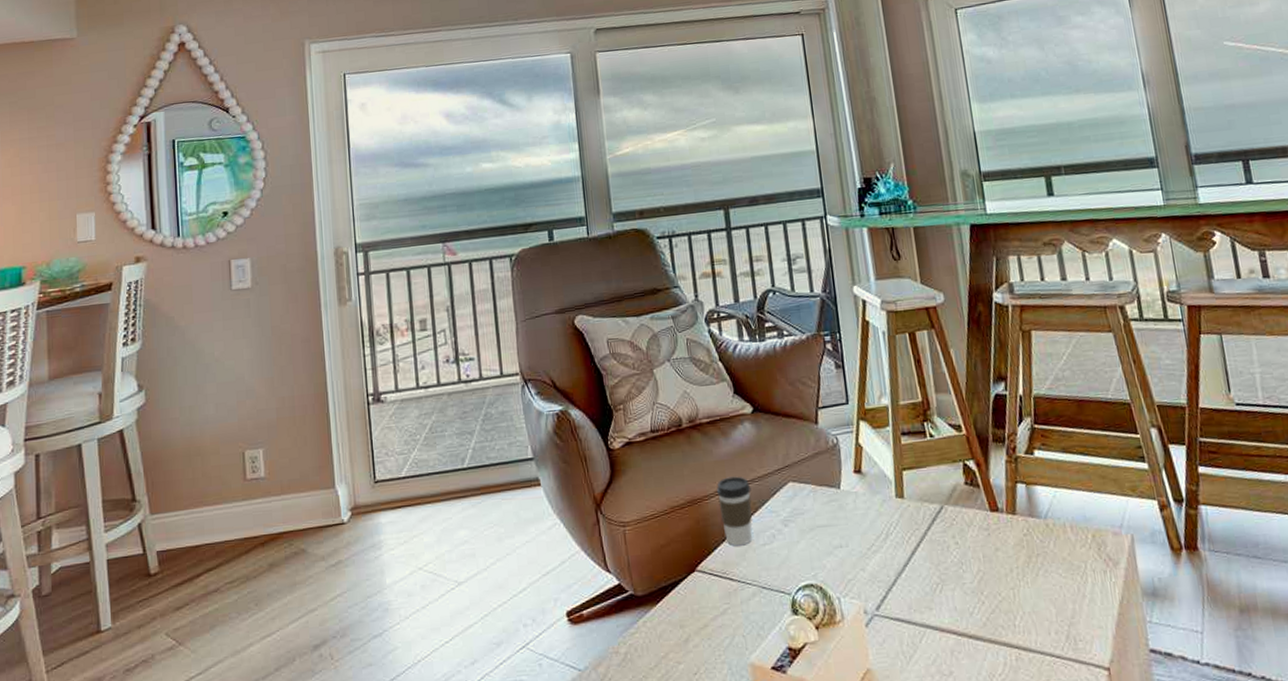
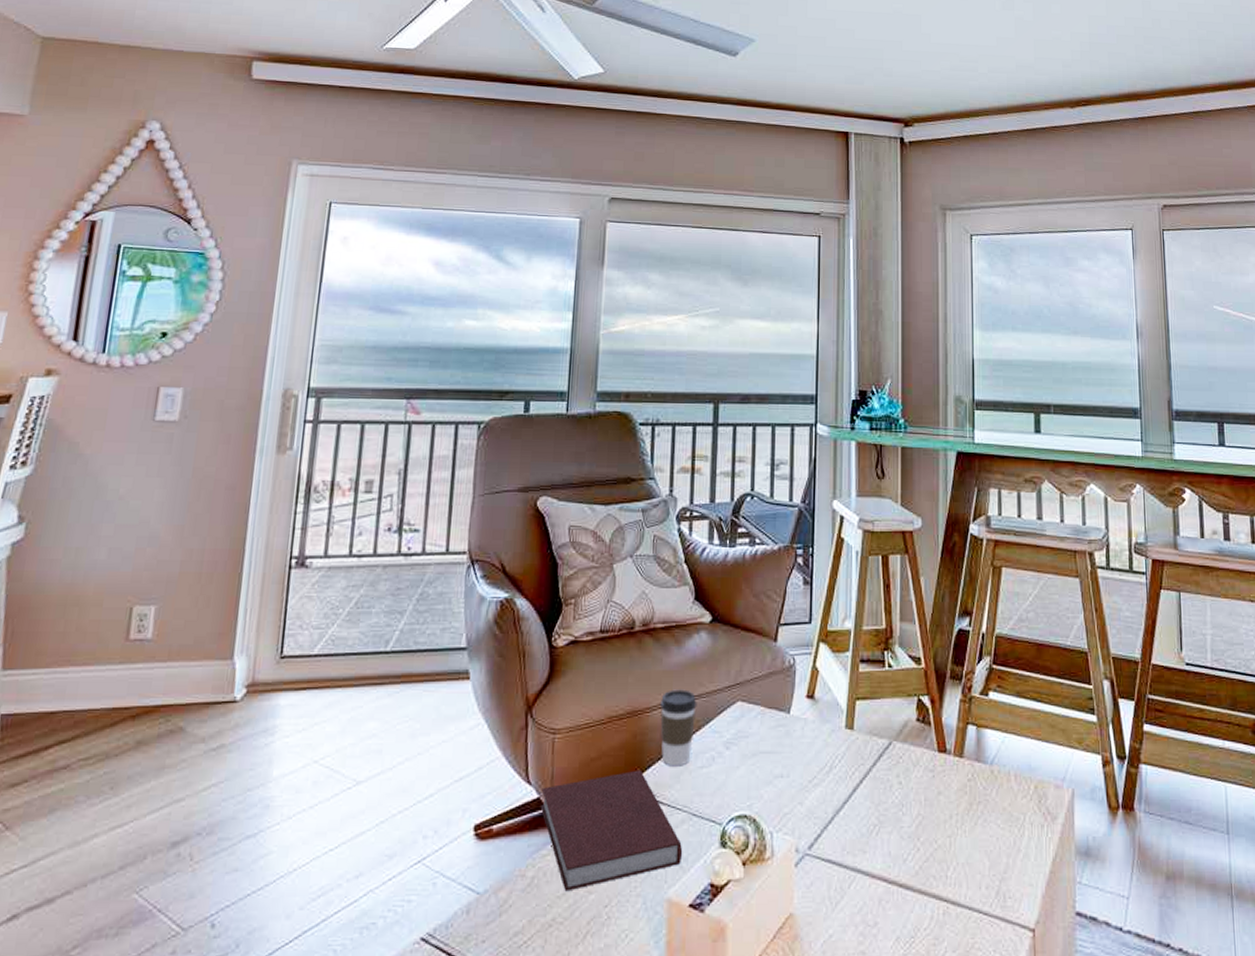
notebook: none [620,551,758,664] -> present [540,770,682,892]

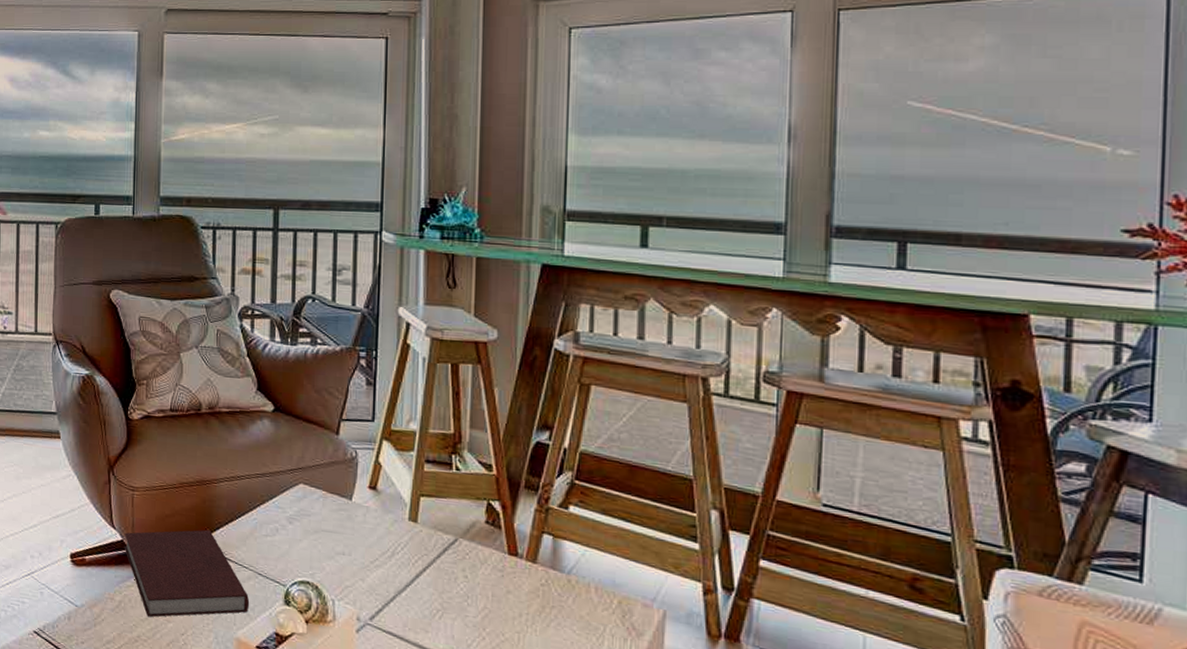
coffee cup: present [659,689,697,766] -> none [226,466,261,532]

